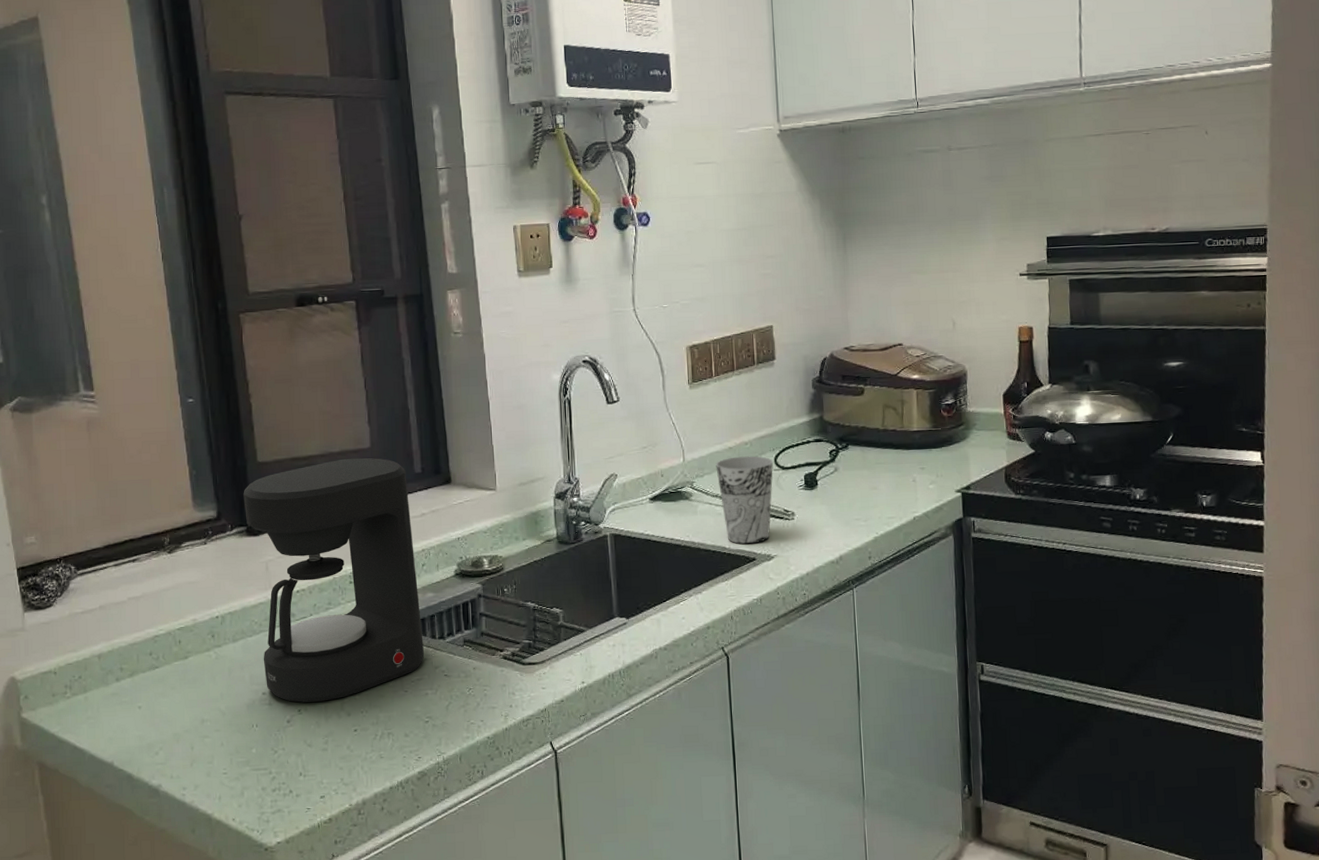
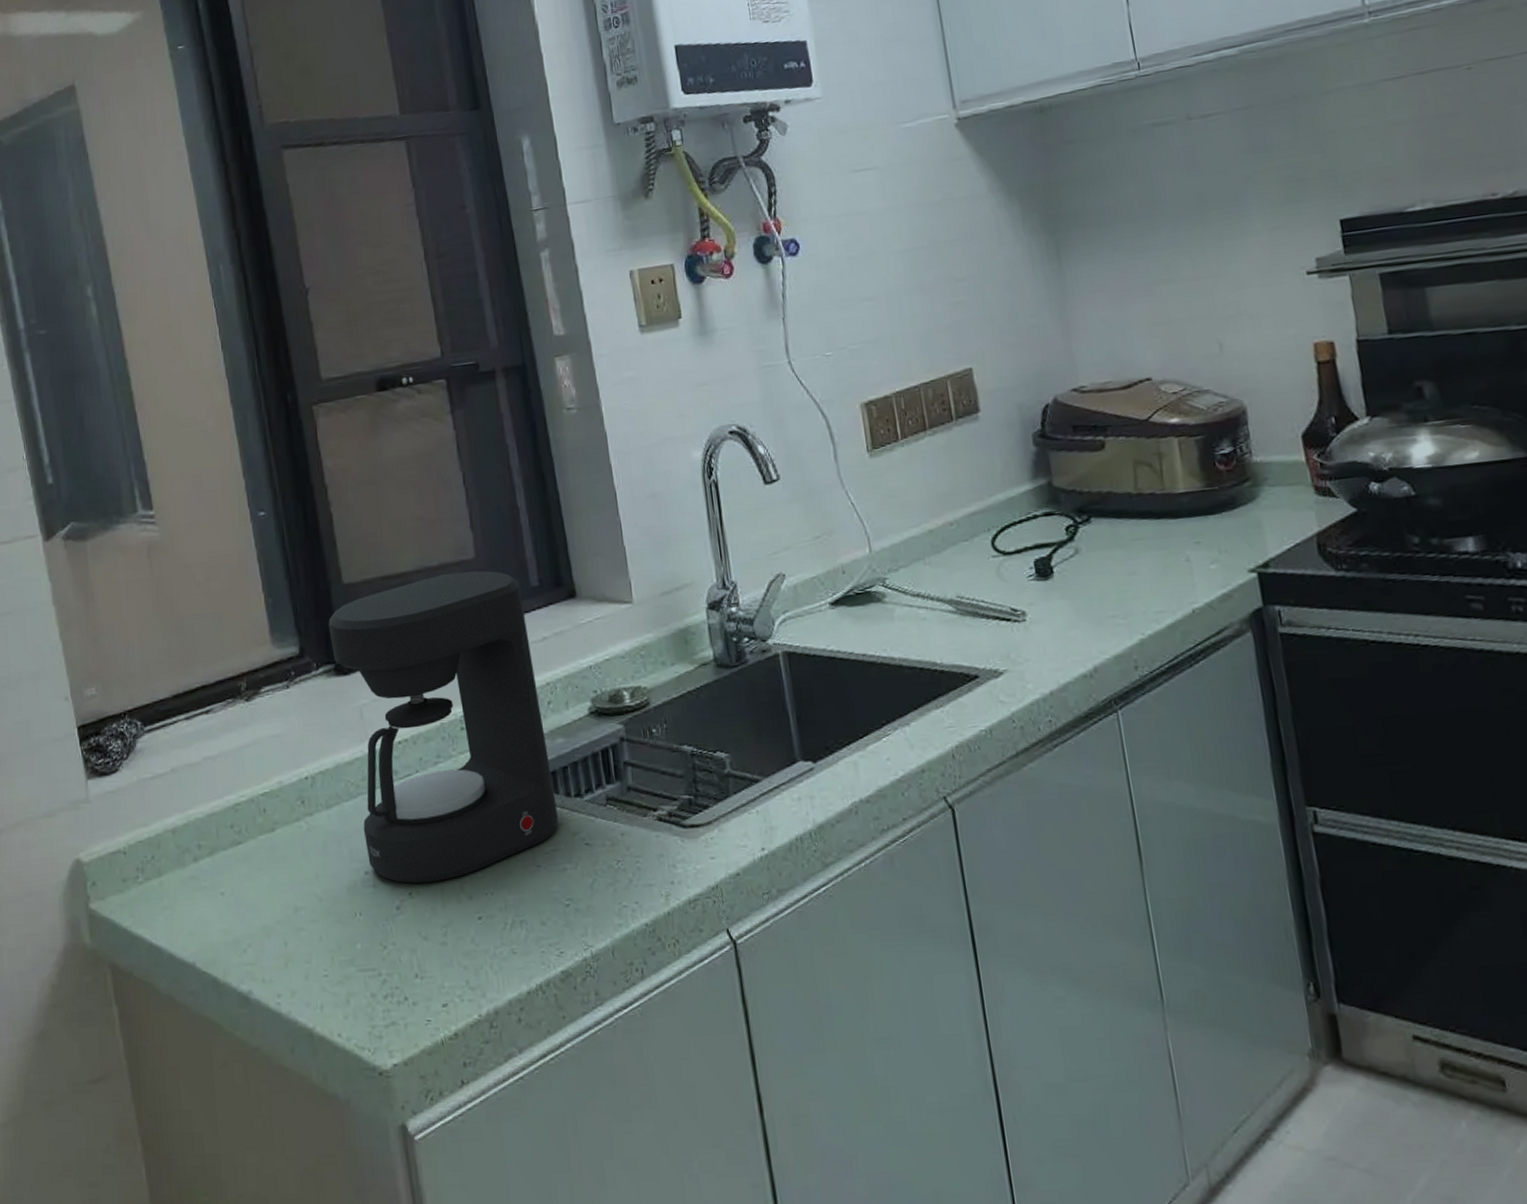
cup: present [716,455,774,545] -> none [913,539,995,658]

